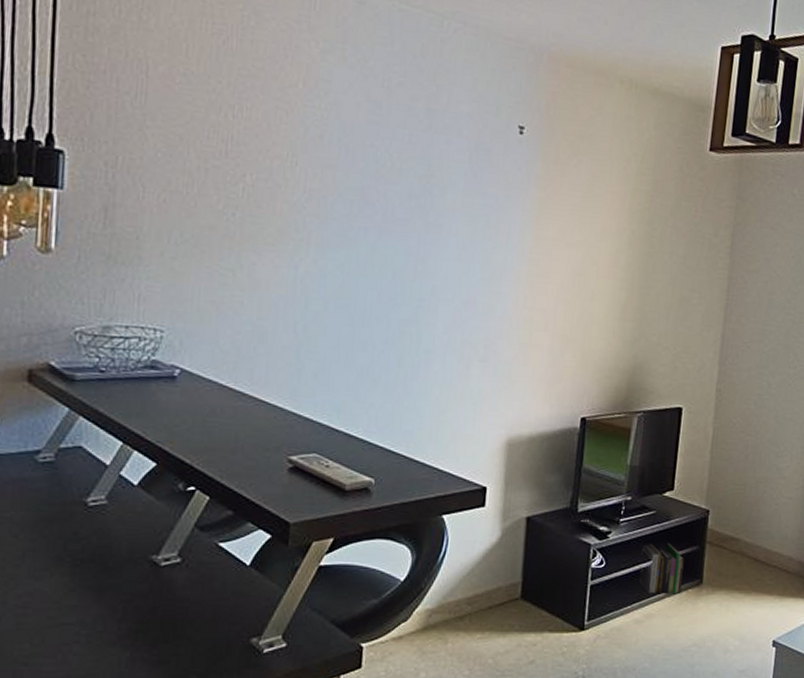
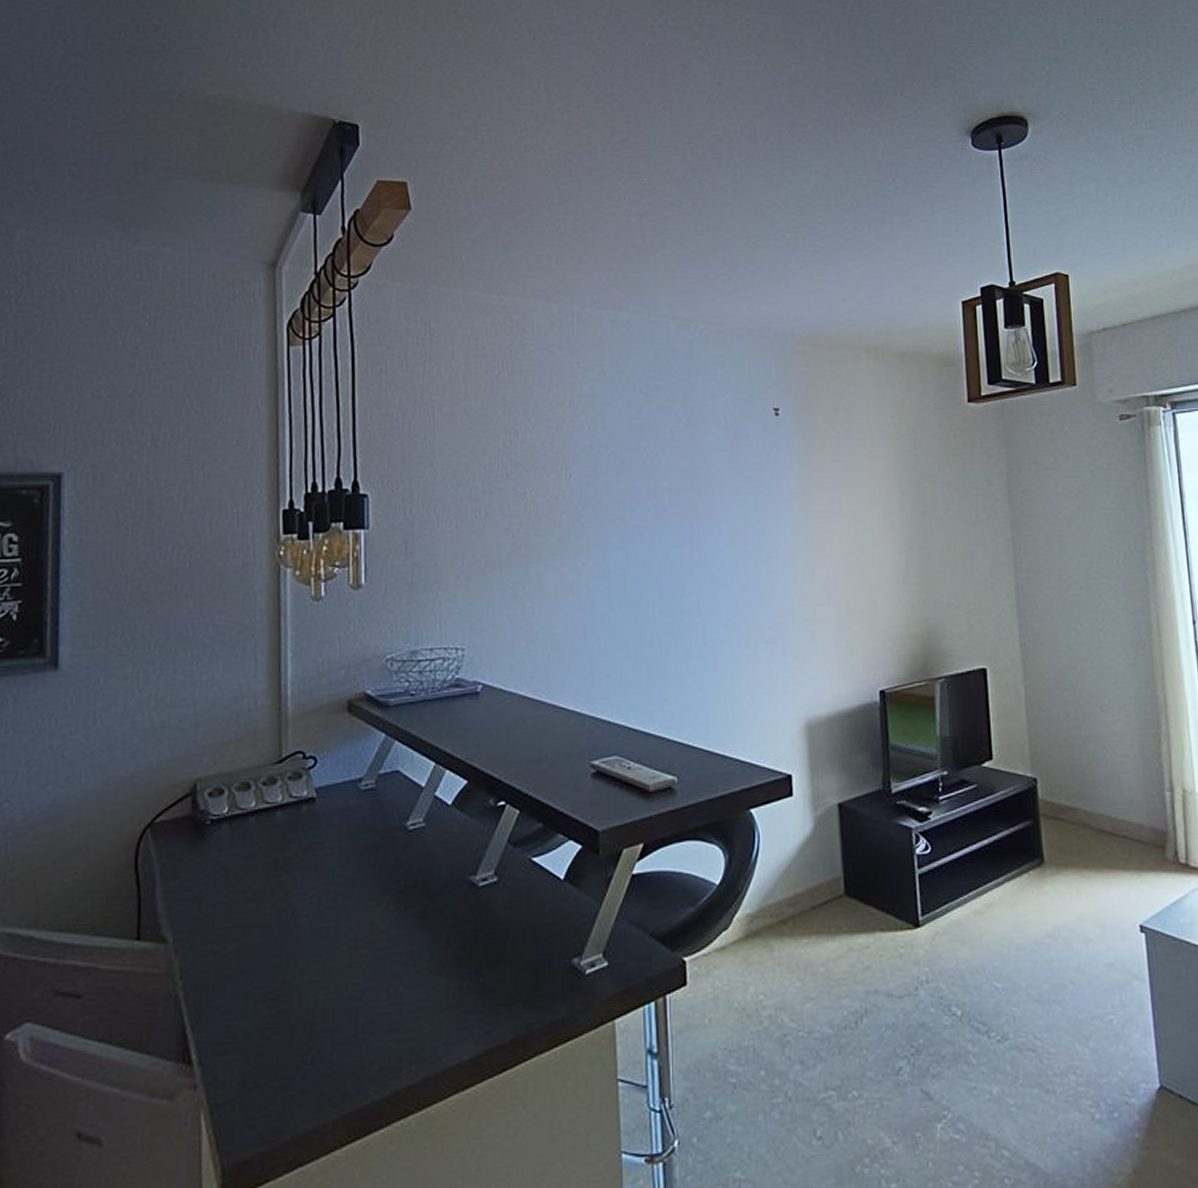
books: present [638,542,684,594] -> none [968,818,1021,880]

